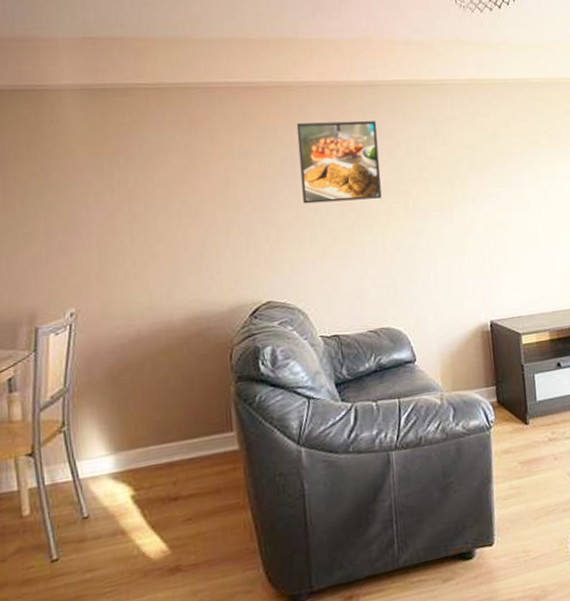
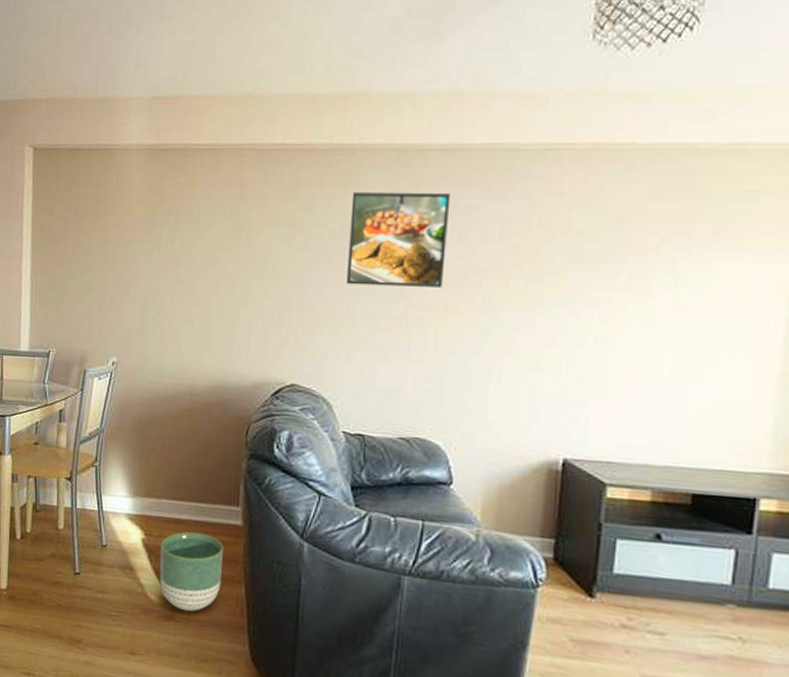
planter: none [153,469,226,558] -> present [159,532,223,612]

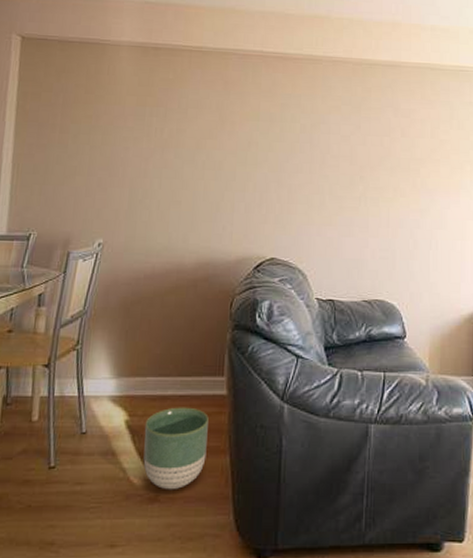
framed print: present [347,191,451,287] -> none [316,94,395,173]

